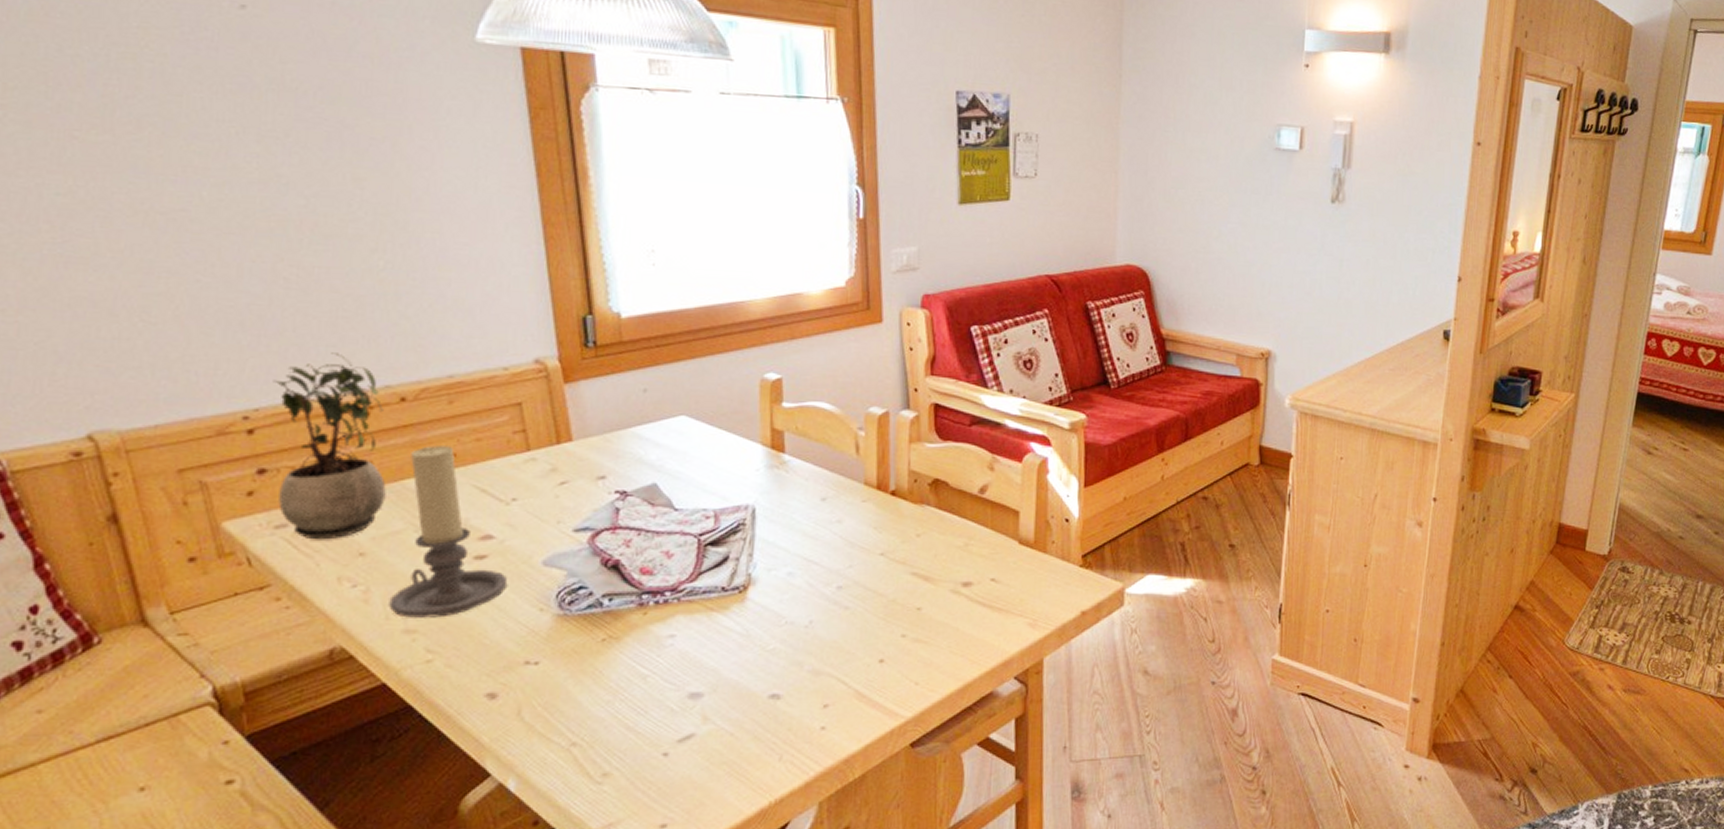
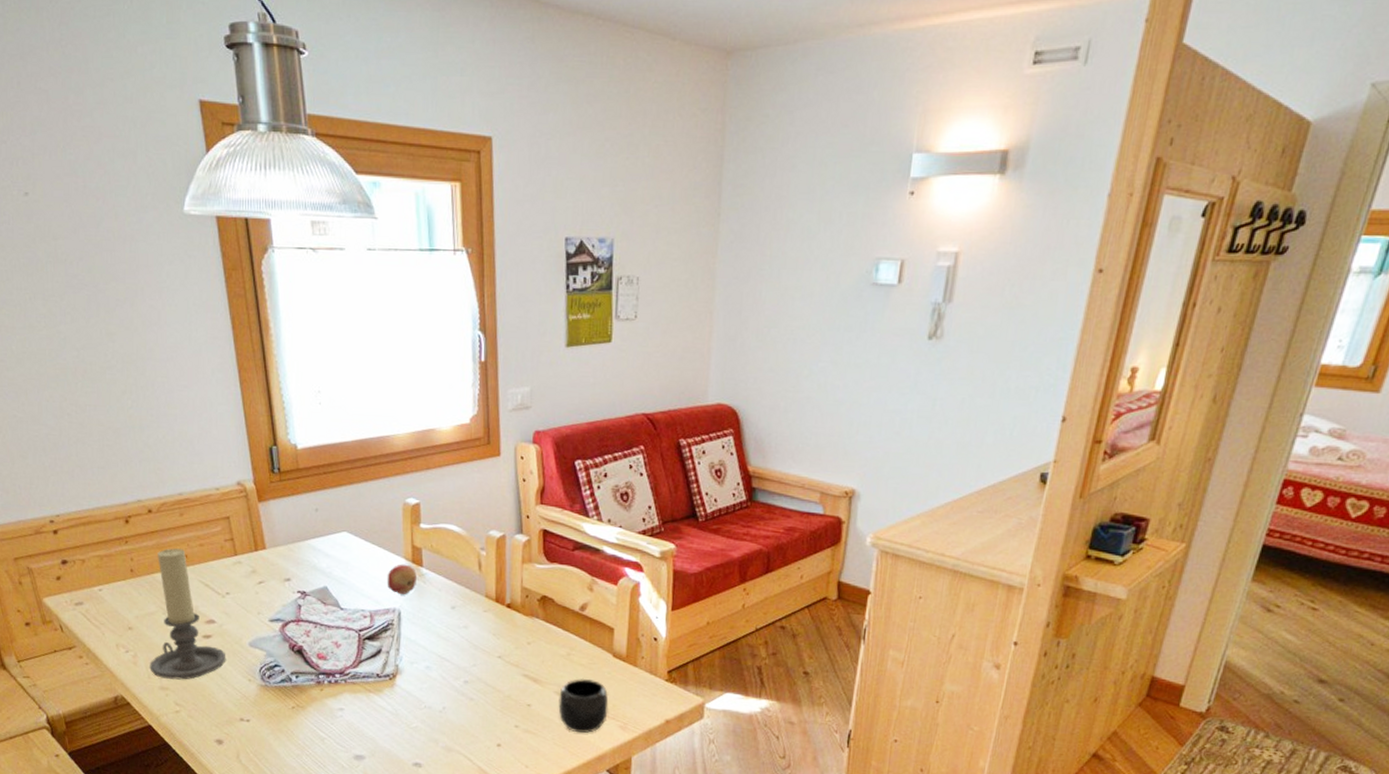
potted plant: present [272,352,386,540] -> none [66,473,143,616]
fruit: none [737,450,777,487] -> present [386,563,417,594]
mug: none [955,571,1015,637] -> present [558,678,609,734]

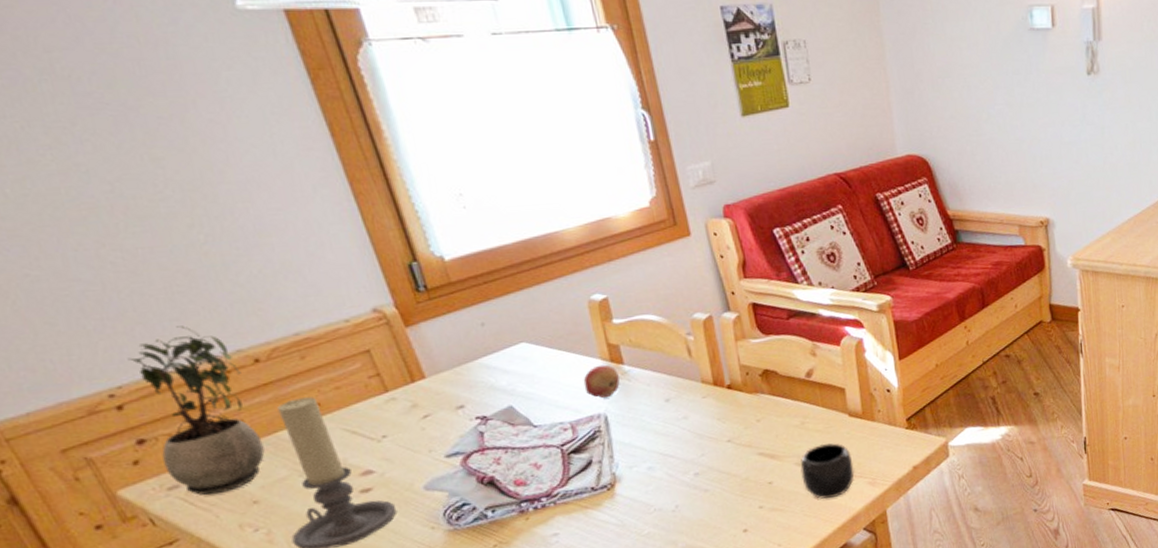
potted plant: none [66,473,143,616] -> present [127,326,265,496]

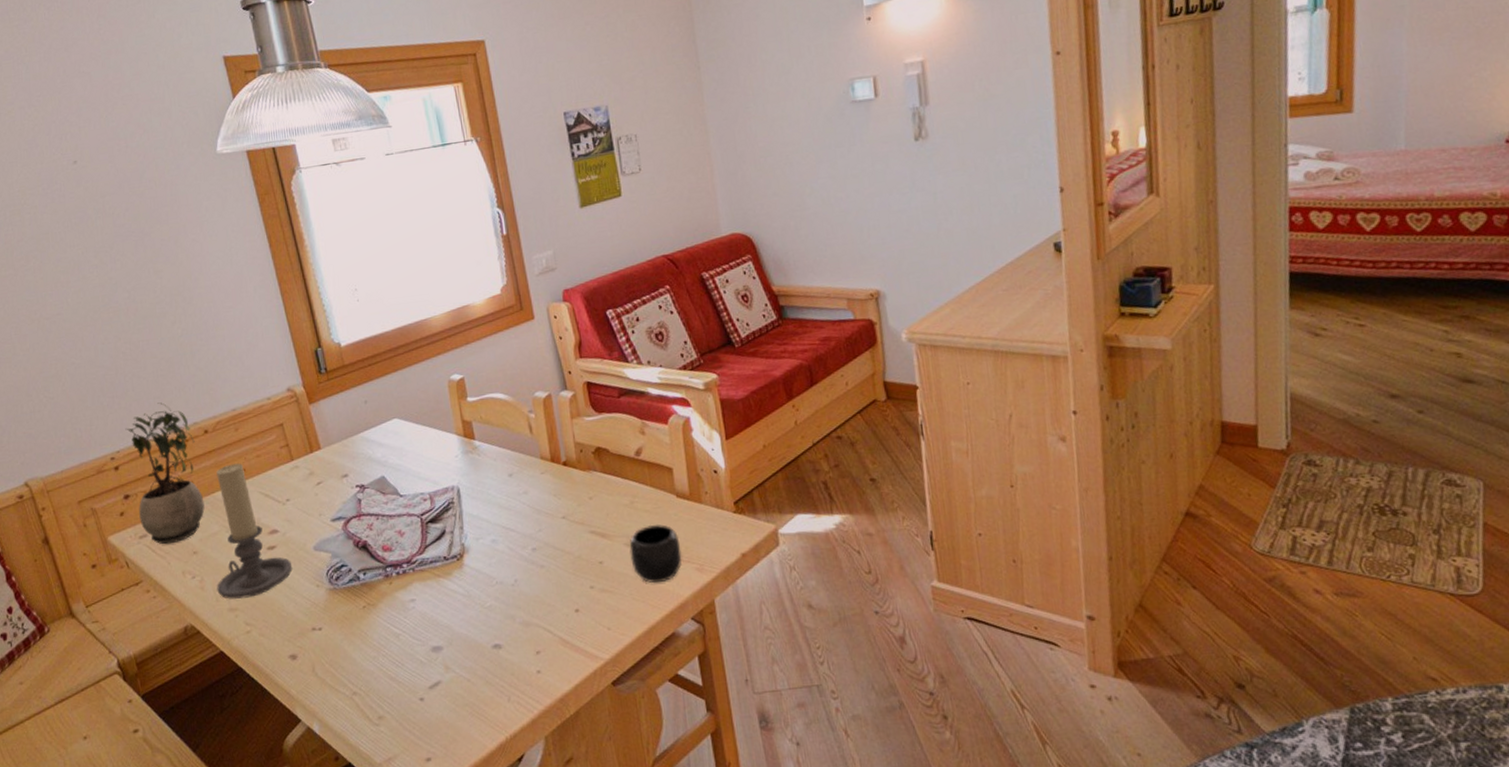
fruit: present [583,364,620,398] -> none [441,440,471,471]

